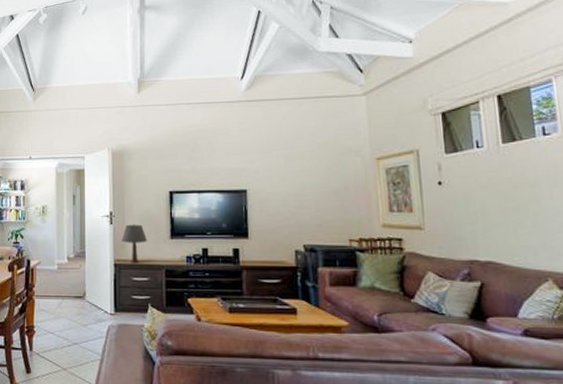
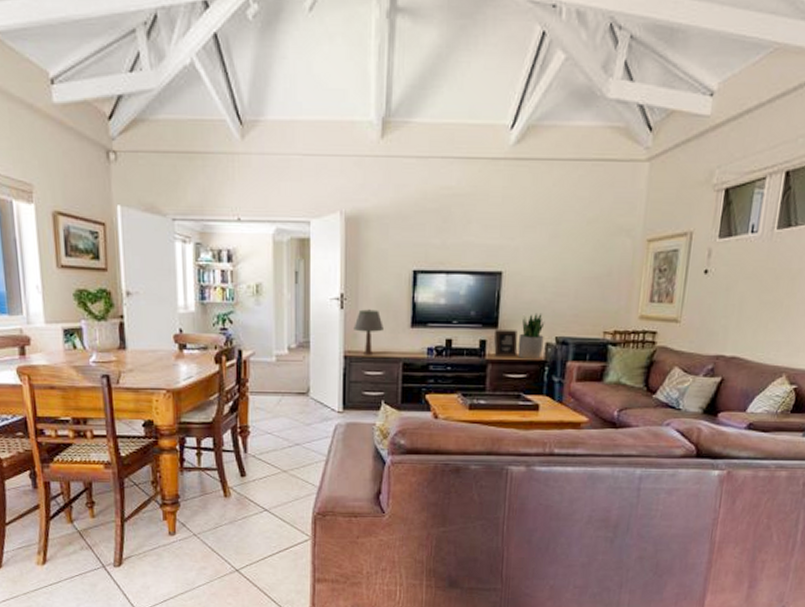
picture frame: none [245,239,269,263] -> present [494,330,518,357]
planter: none [268,223,293,266] -> present [517,312,545,360]

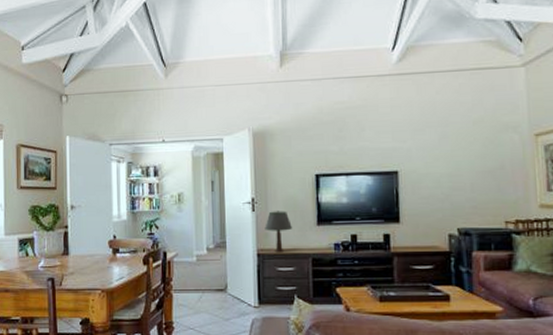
picture frame: present [494,330,518,357] -> none [396,223,422,249]
planter: present [517,312,545,360] -> none [421,206,446,251]

